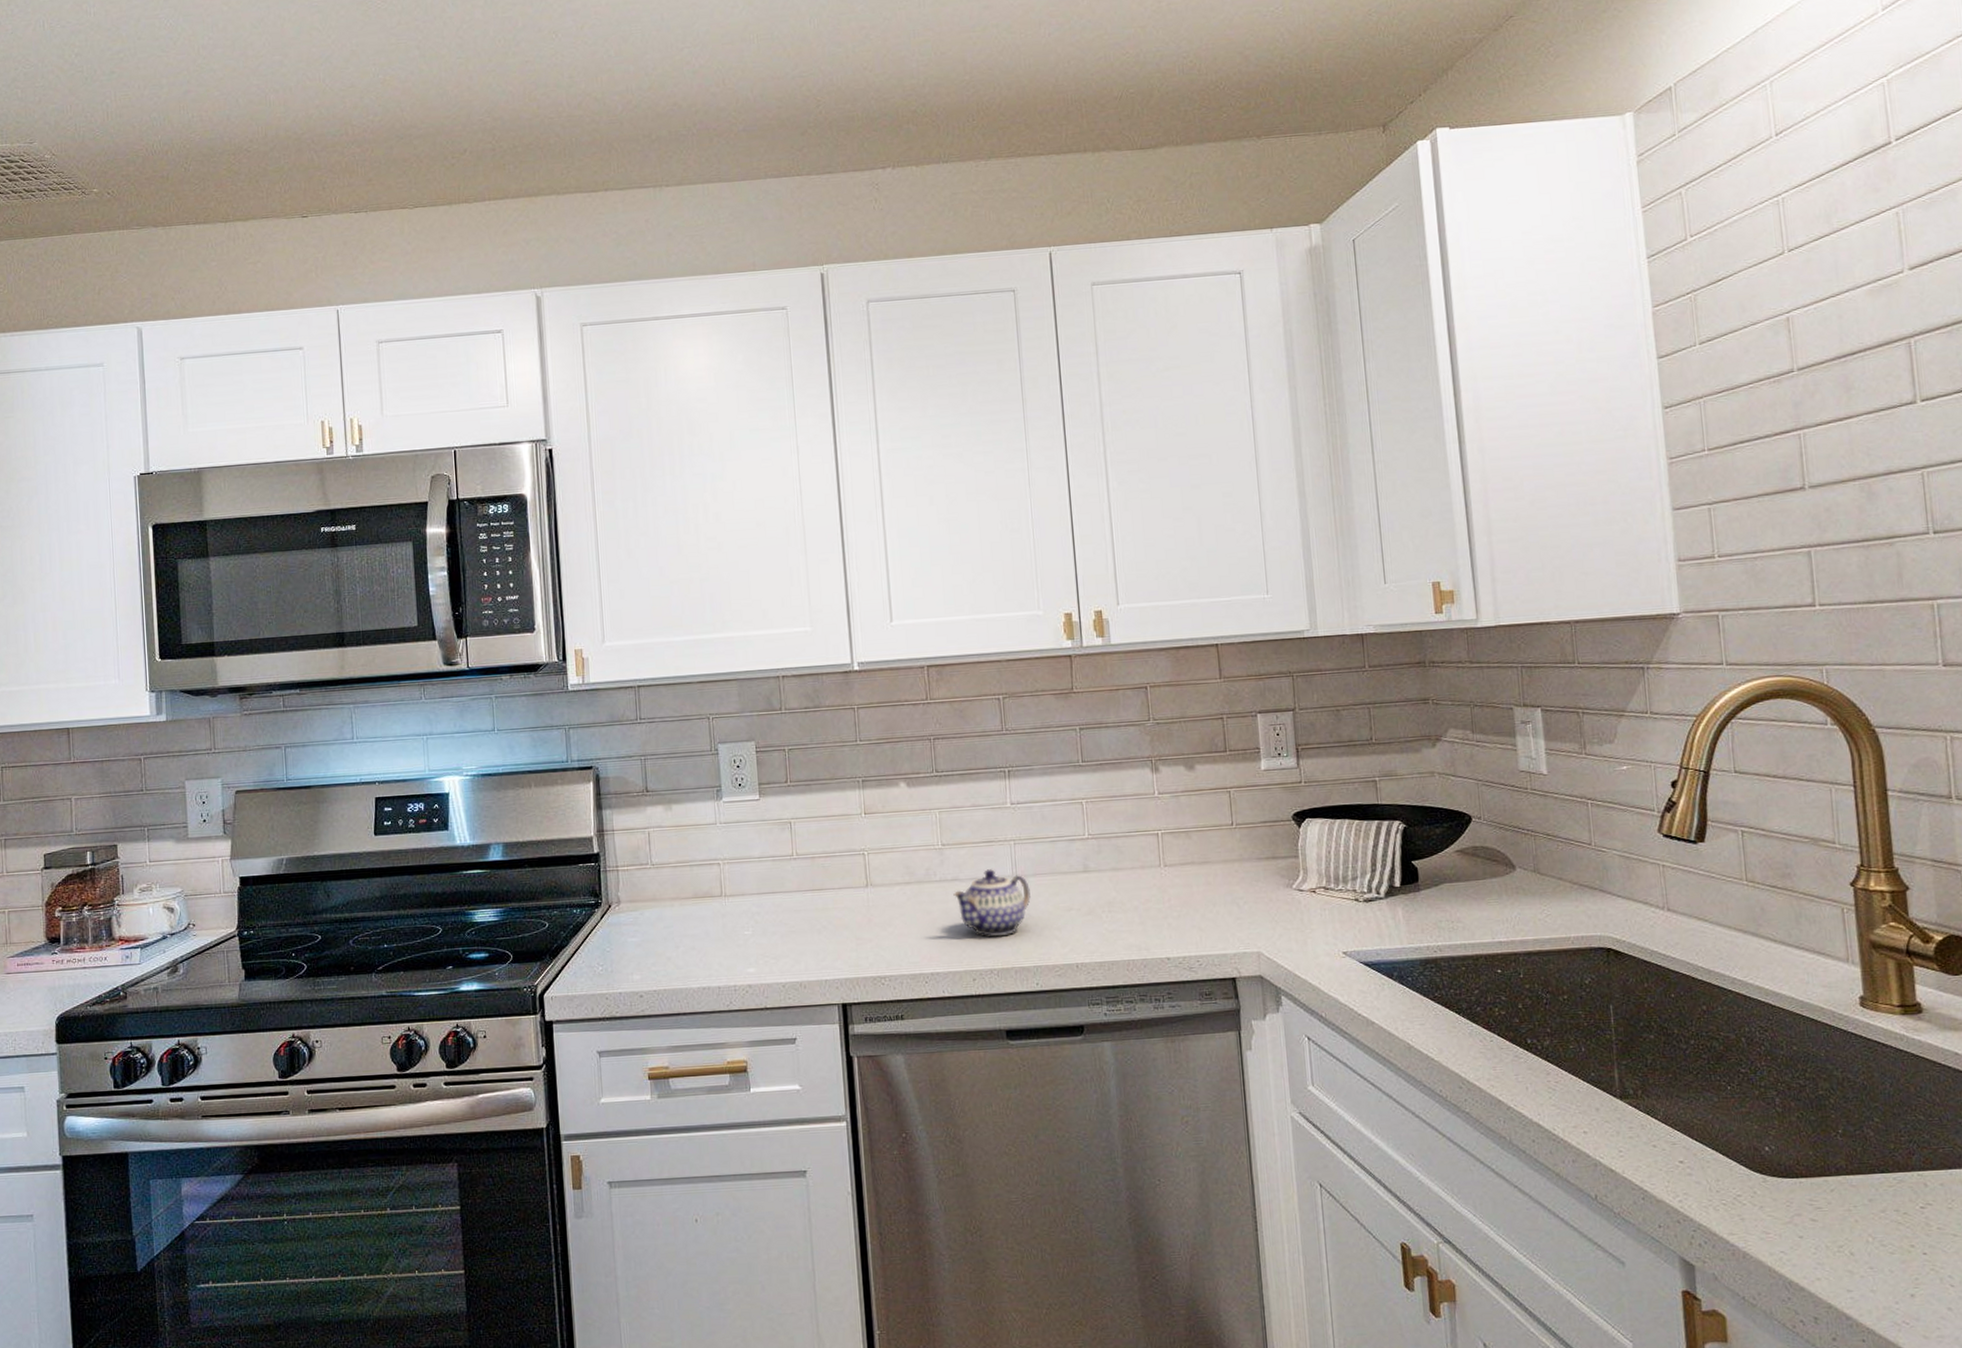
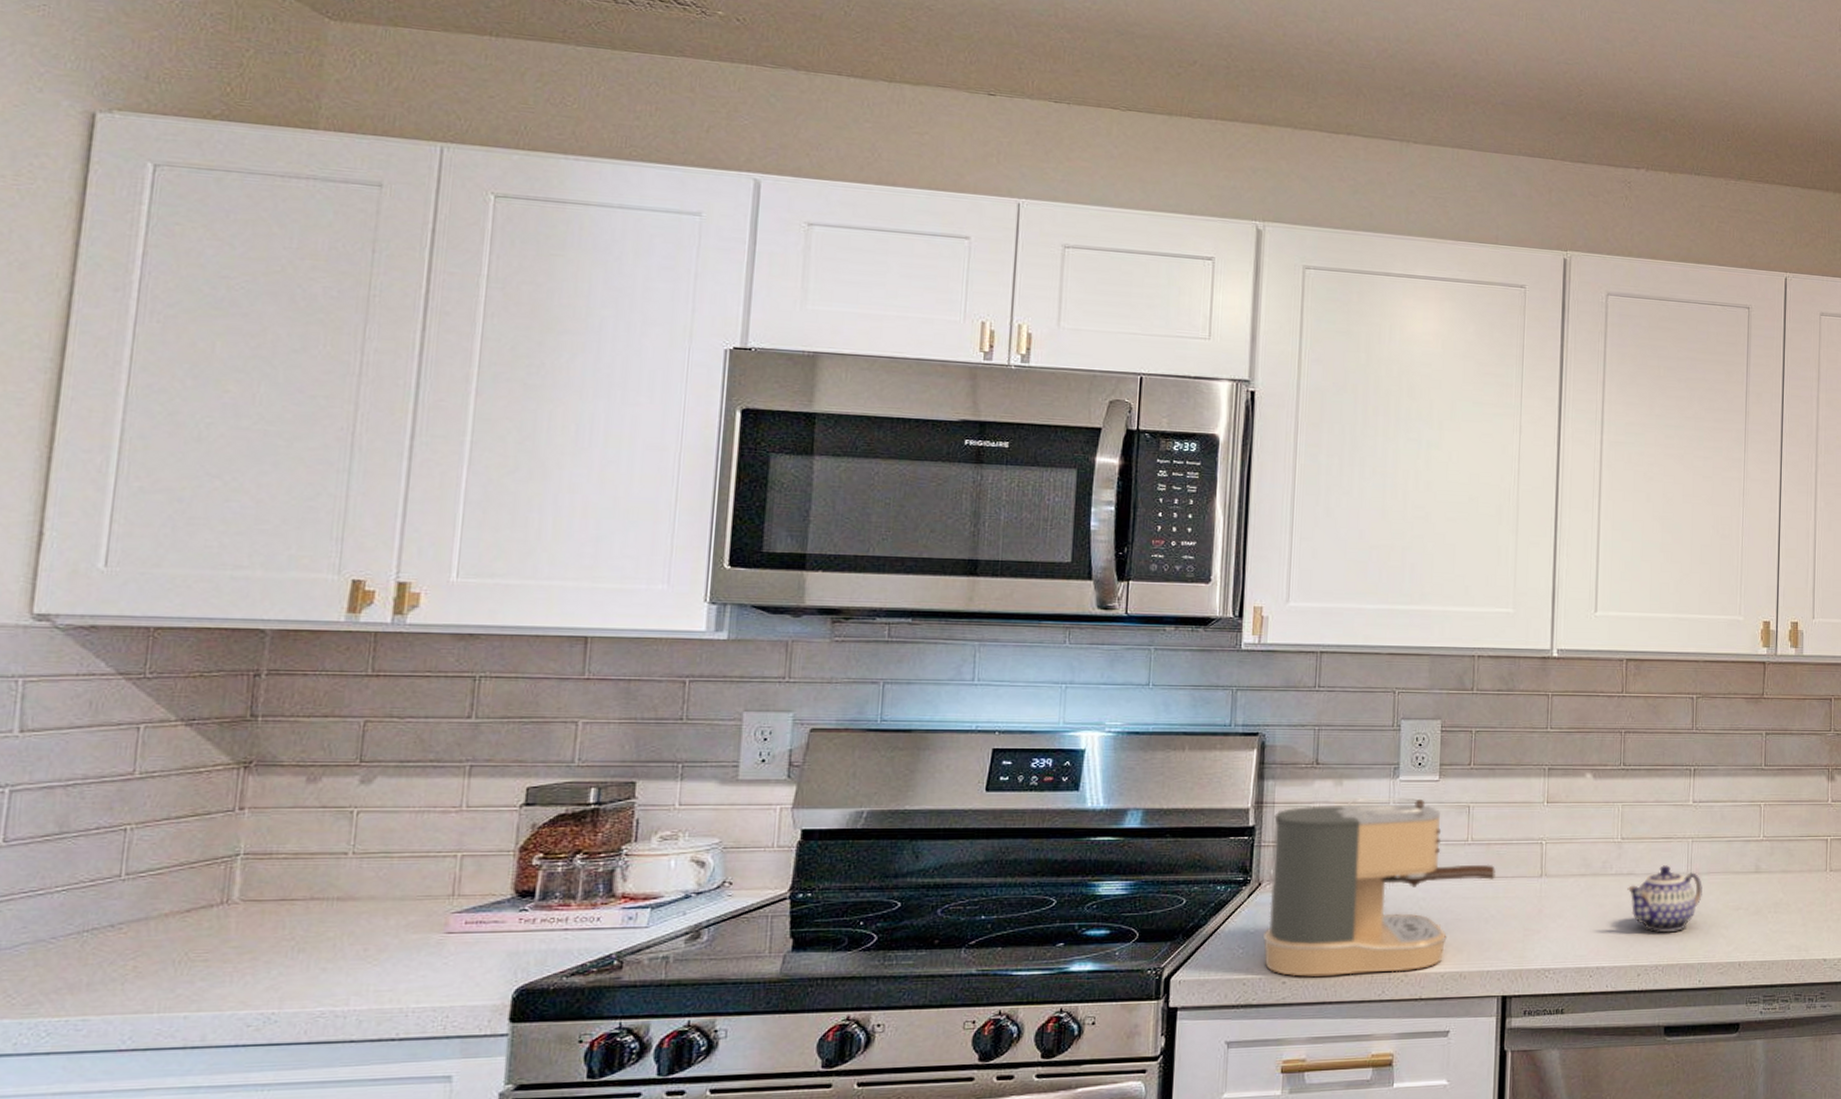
coffee maker: none [615,817,823,990] -> present [1262,797,1495,977]

